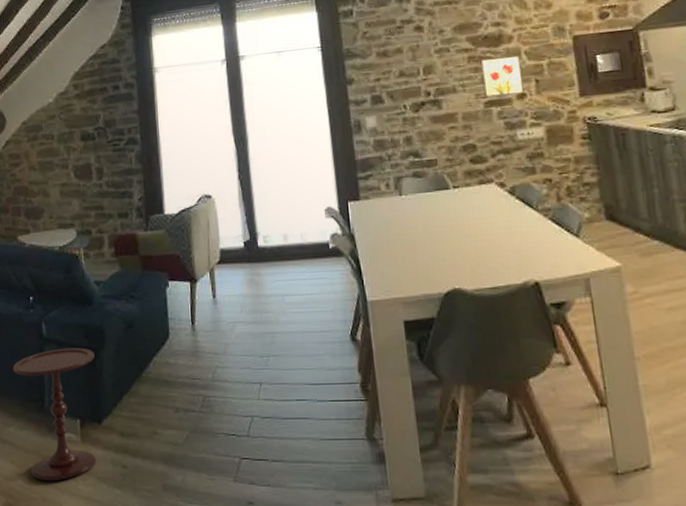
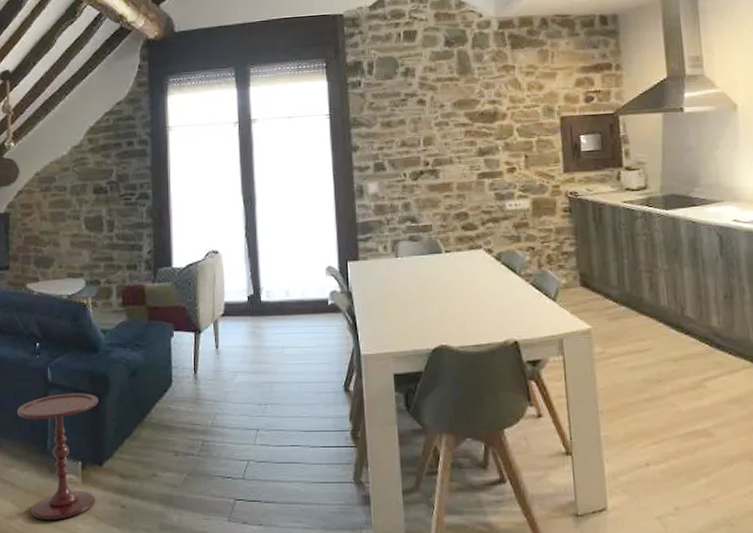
wall art: present [480,55,524,98] -> none [476,132,514,170]

